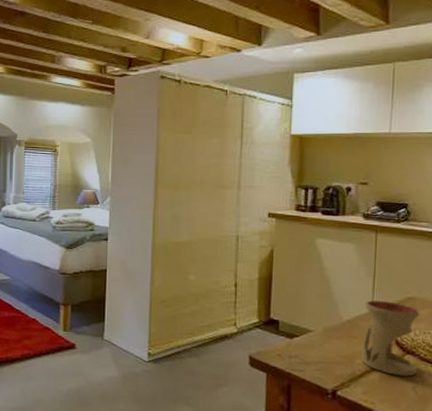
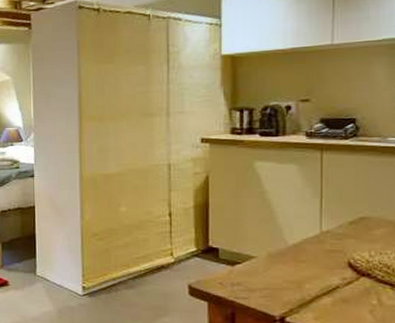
oil burner: present [361,300,420,377] -> none [310,223,375,300]

